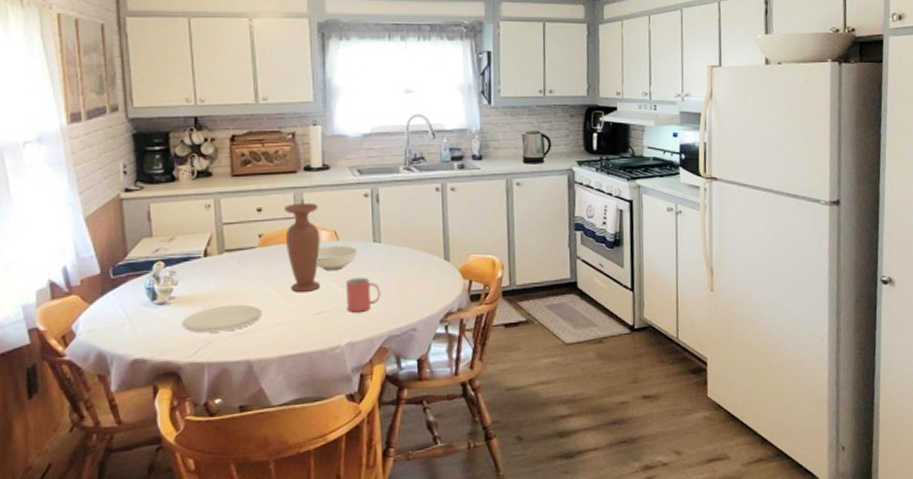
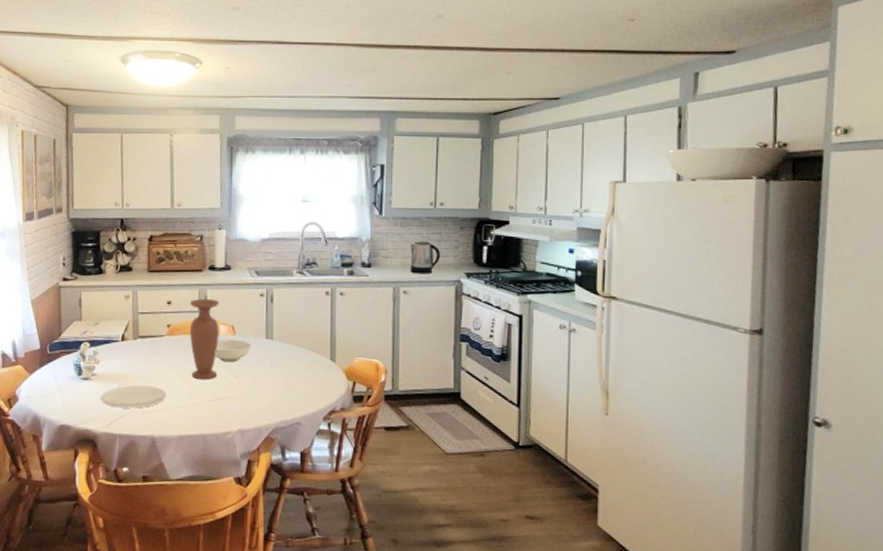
mug: present [346,277,381,312] -> none [239,370,270,402]

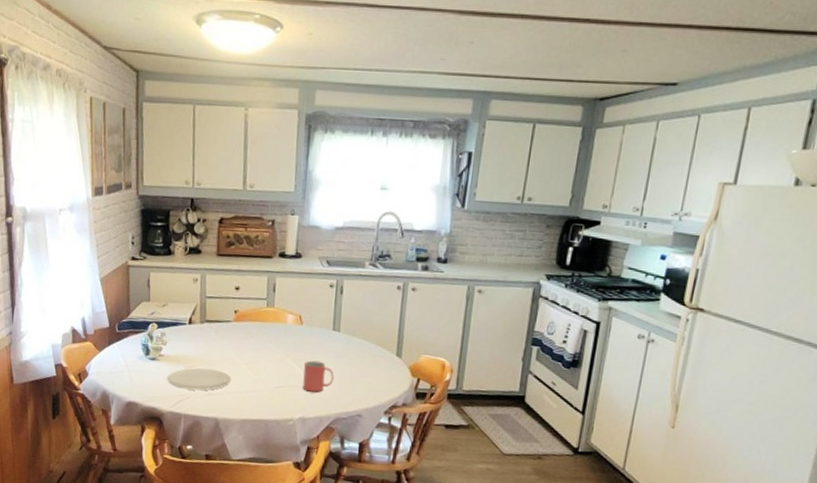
vase: present [189,298,219,379] -> none [256,286,288,367]
bowl: present [214,340,252,363] -> none [280,328,318,352]
mug: none [239,370,270,402] -> present [302,360,334,393]
kettle: present [410,241,441,274] -> none [487,238,523,274]

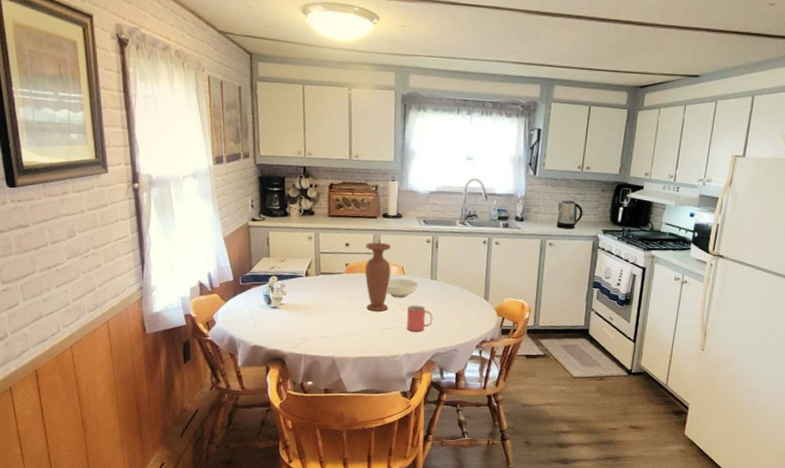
plate: present [167,368,232,391] -> none [288,314,345,334]
vase: none [256,286,288,367] -> present [364,242,391,312]
bowl: none [280,328,318,352] -> present [386,278,418,298]
kettle: none [487,238,523,274] -> present [556,200,584,230]

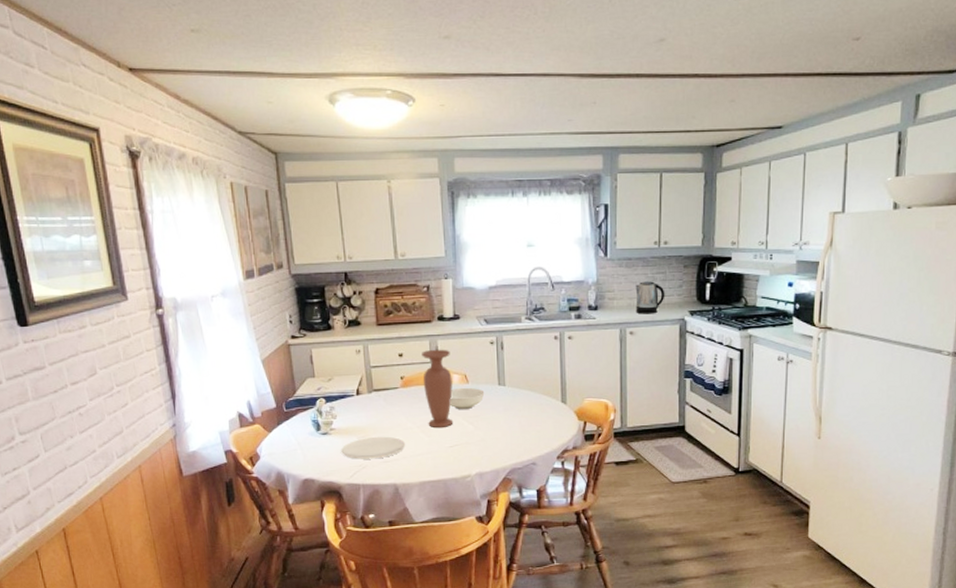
plate: none [288,314,345,334] -> present [341,436,406,459]
mug: present [407,305,433,332] -> none [475,416,505,447]

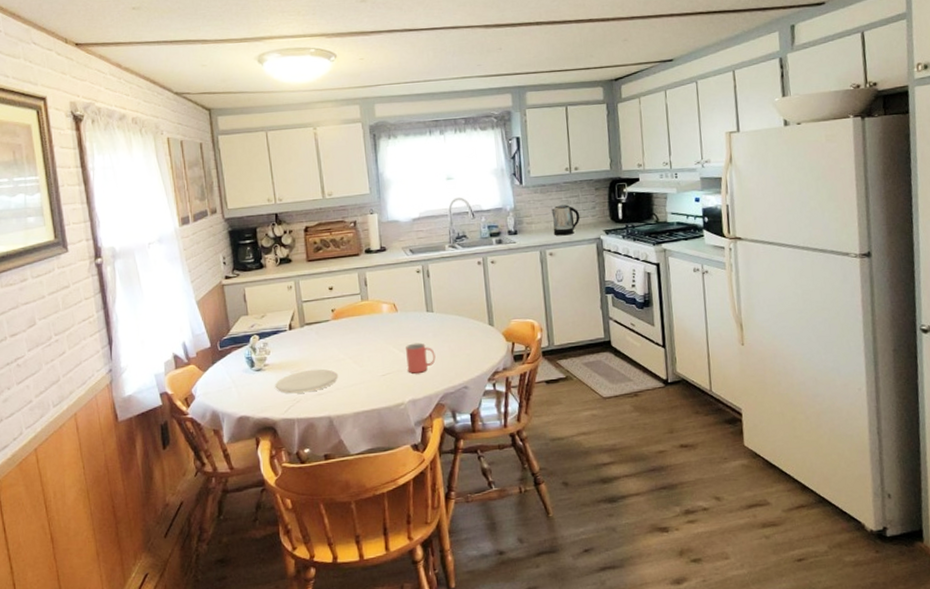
vase: present [422,349,454,427] -> none [351,280,385,357]
bowl: present [449,388,485,410] -> none [380,316,414,339]
mug: none [475,416,505,447] -> present [406,342,436,374]

